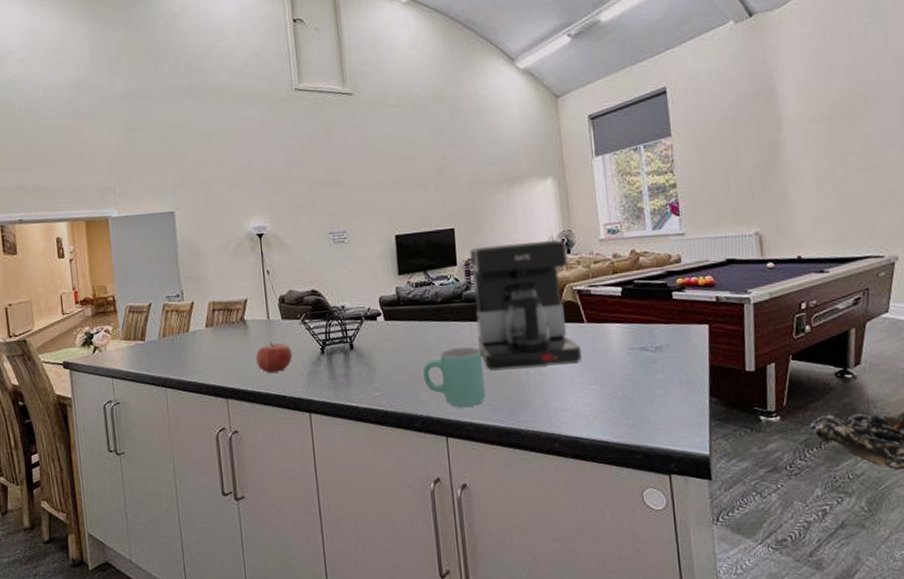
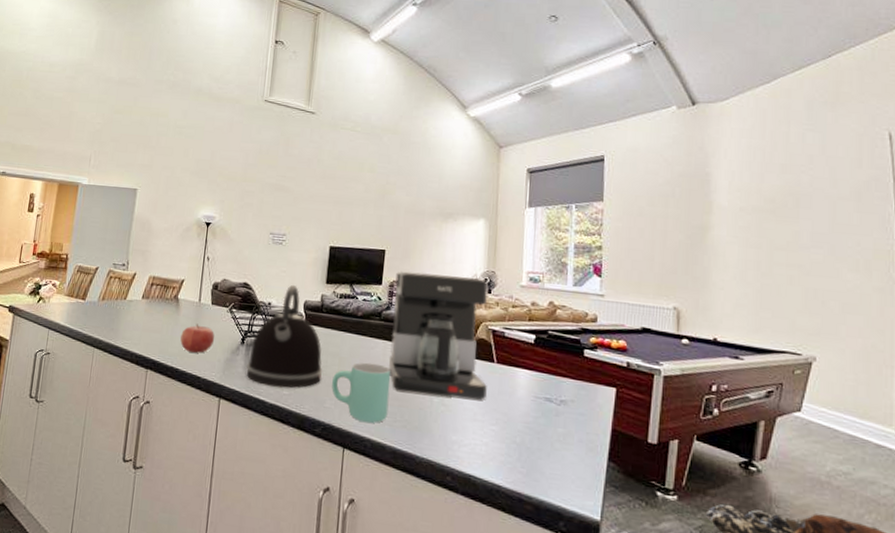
kettle: none [332,282,412,391] -> present [247,284,323,388]

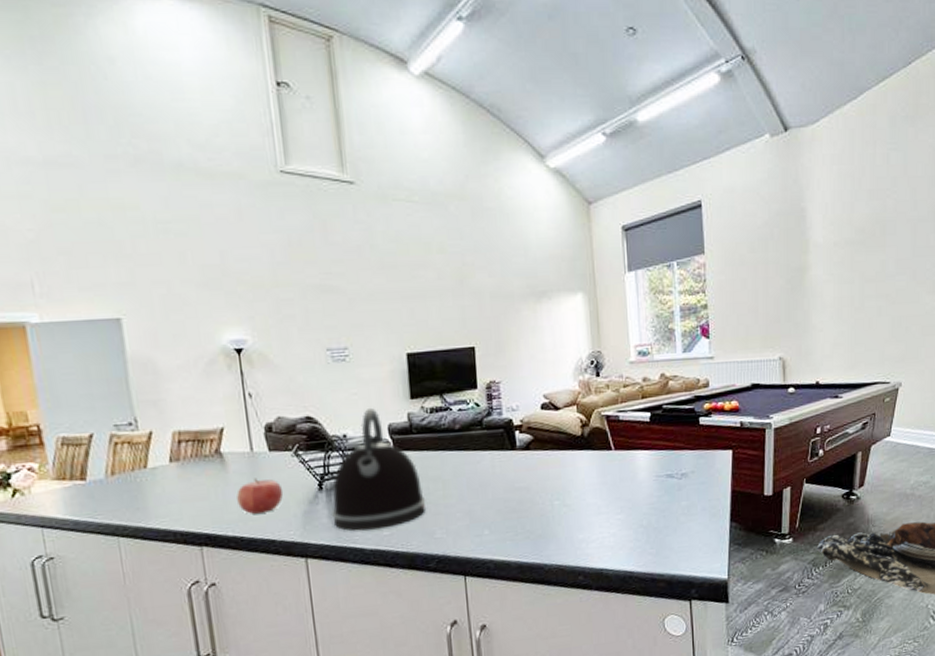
mug: present [332,362,391,423] -> none [439,478,508,544]
coffee maker: present [388,271,489,400] -> none [492,361,608,502]

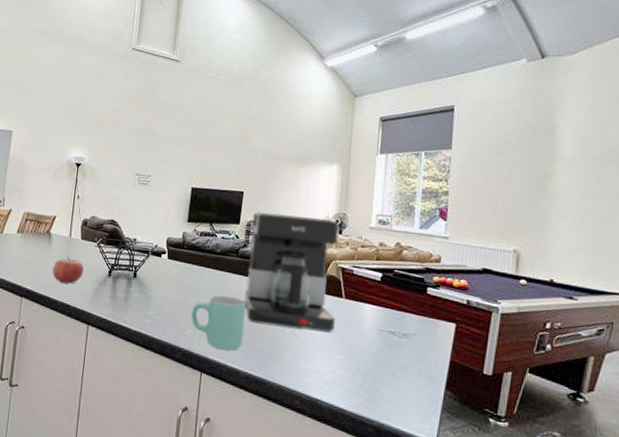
kettle: present [332,407,426,530] -> none [113,222,184,317]
mug: none [439,478,508,544] -> present [191,295,246,351]
coffee maker: none [492,361,608,502] -> present [244,211,340,332]

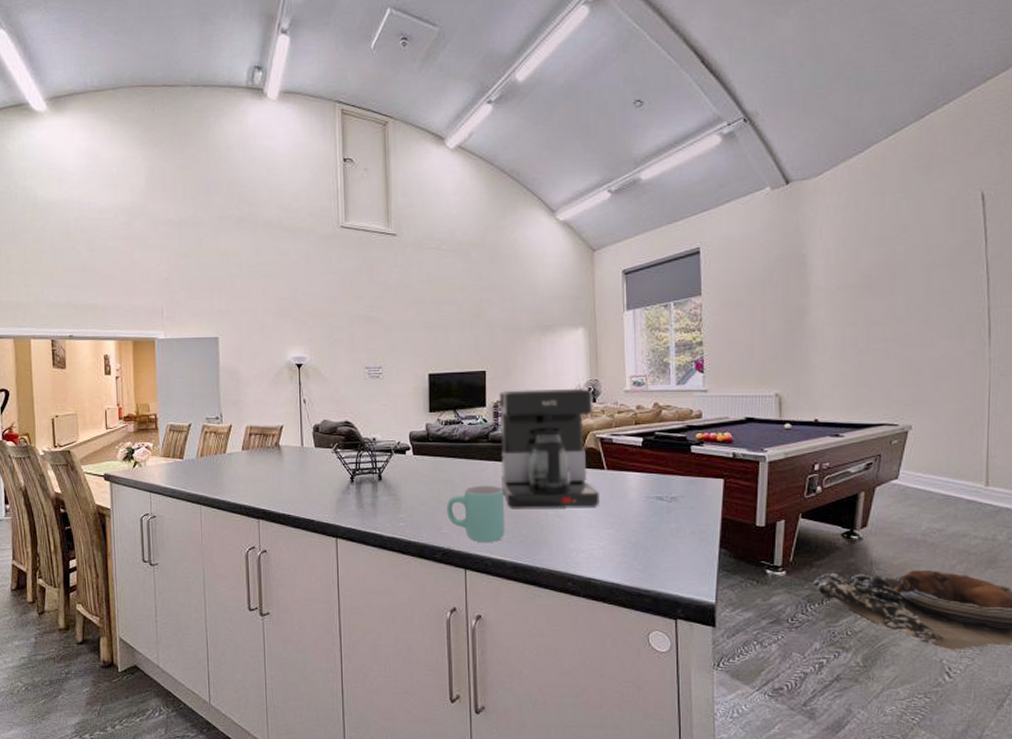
fruit: present [52,256,84,284] -> none [288,468,323,497]

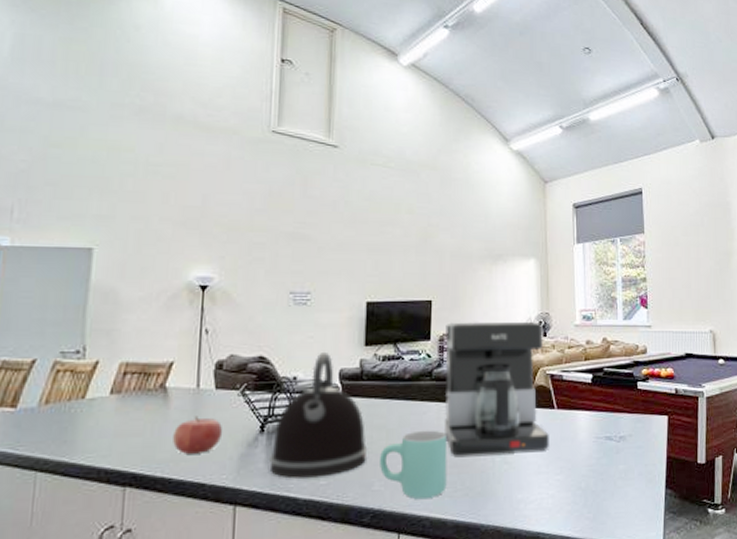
fruit: none [288,468,323,497] -> present [173,416,223,454]
kettle: none [359,417,436,520] -> present [270,351,368,478]

